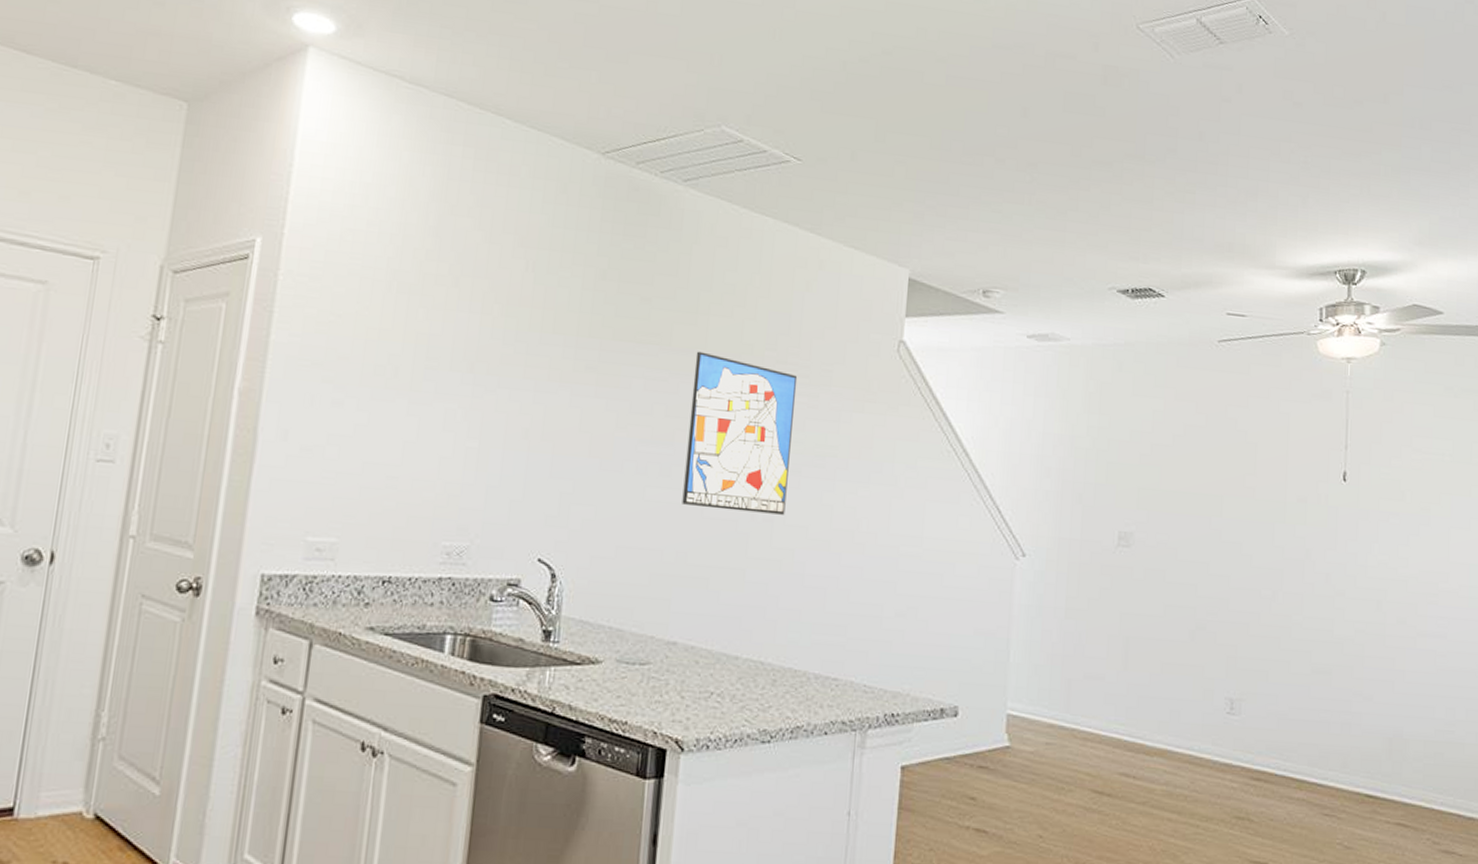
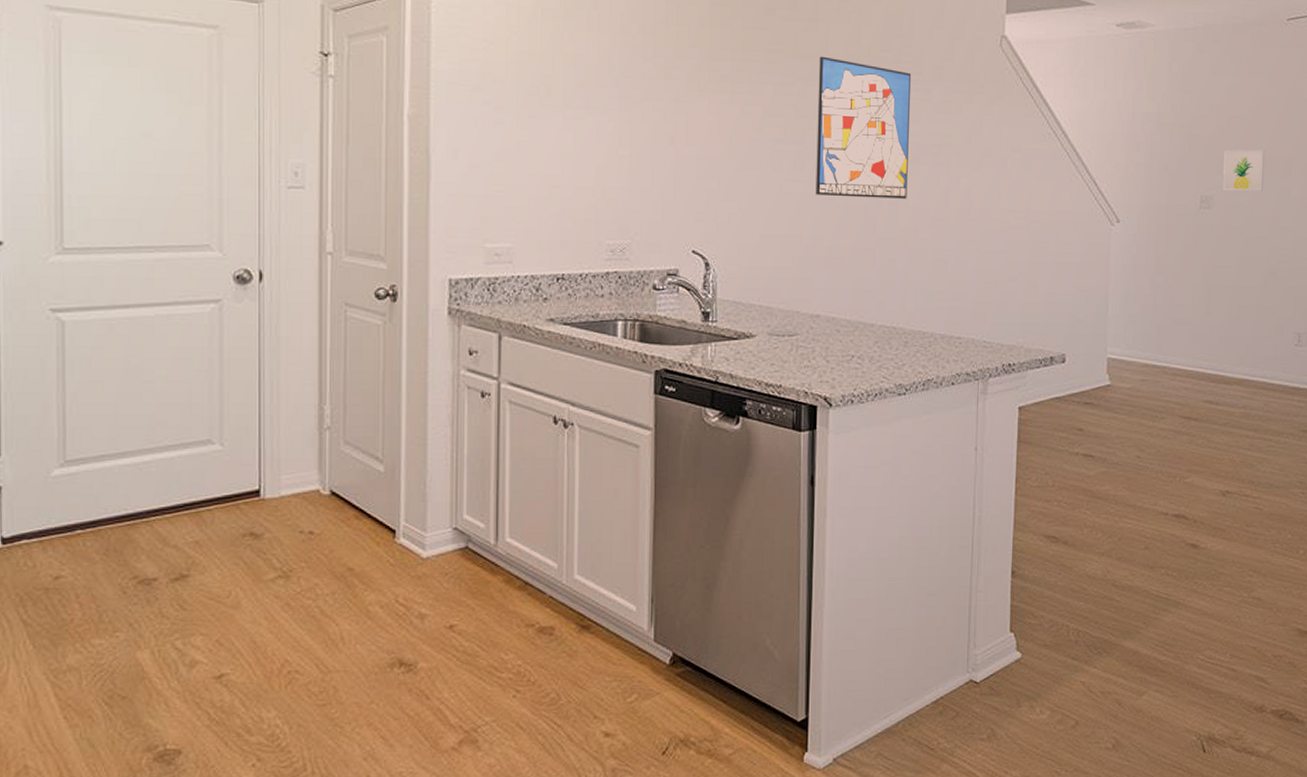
wall art: none [1144,482,1193,530] -> present [1222,149,1265,191]

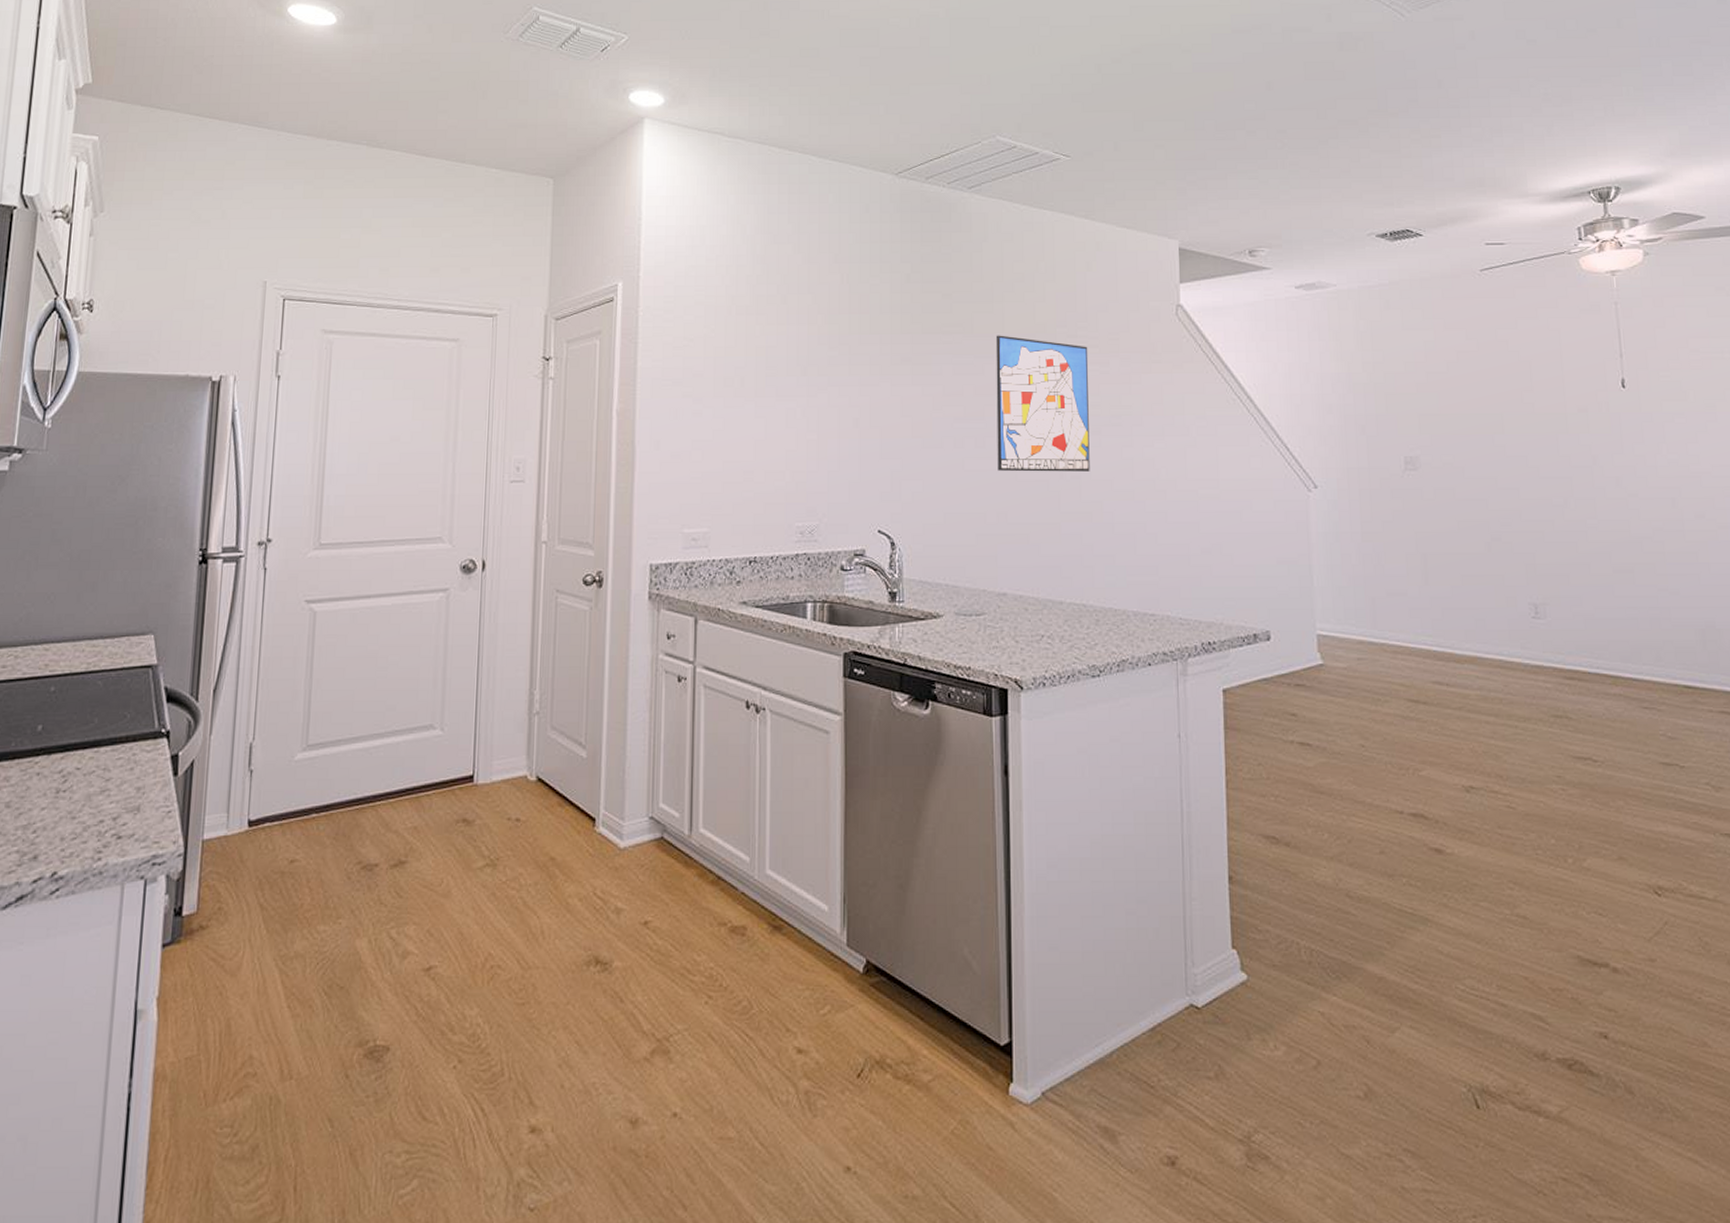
wall art: present [1222,149,1265,191] -> none [1426,405,1475,451]

